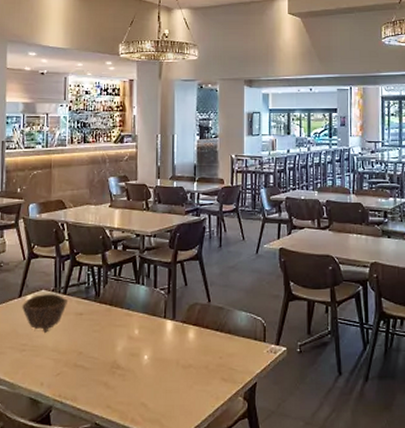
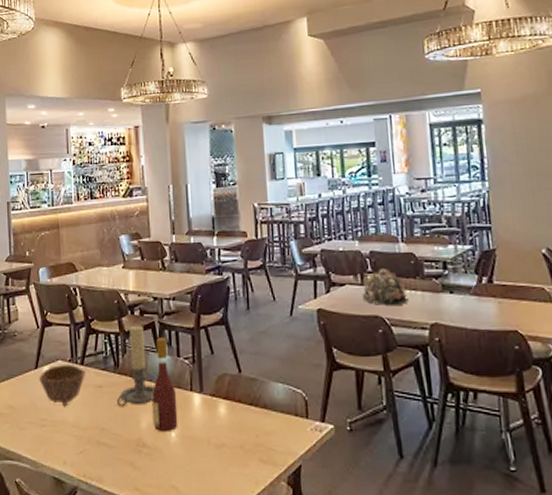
candle holder: none [96,259,132,333] -> present [117,325,155,407]
wine bottle: none [128,270,151,355] -> present [152,337,178,433]
flower pot: none [317,215,355,248] -> present [361,268,409,307]

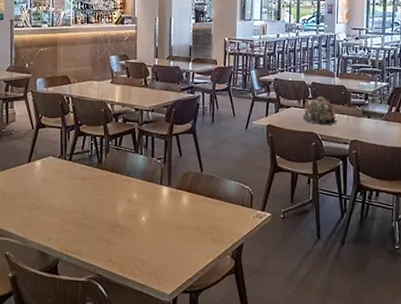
bowl: present [38,365,87,407] -> none [30,160,74,194]
candle holder: present [117,325,155,407] -> none [98,130,131,196]
wine bottle: present [152,337,178,433] -> none [127,141,149,217]

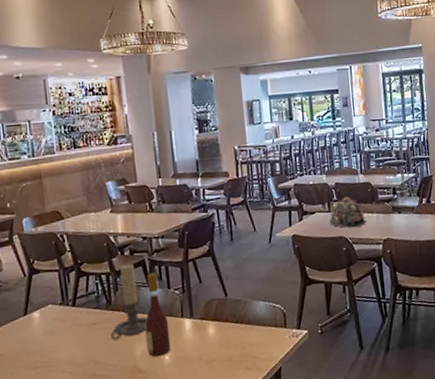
candle holder: none [98,130,131,196] -> present [111,263,148,340]
wine bottle: none [127,141,149,217] -> present [145,272,171,358]

